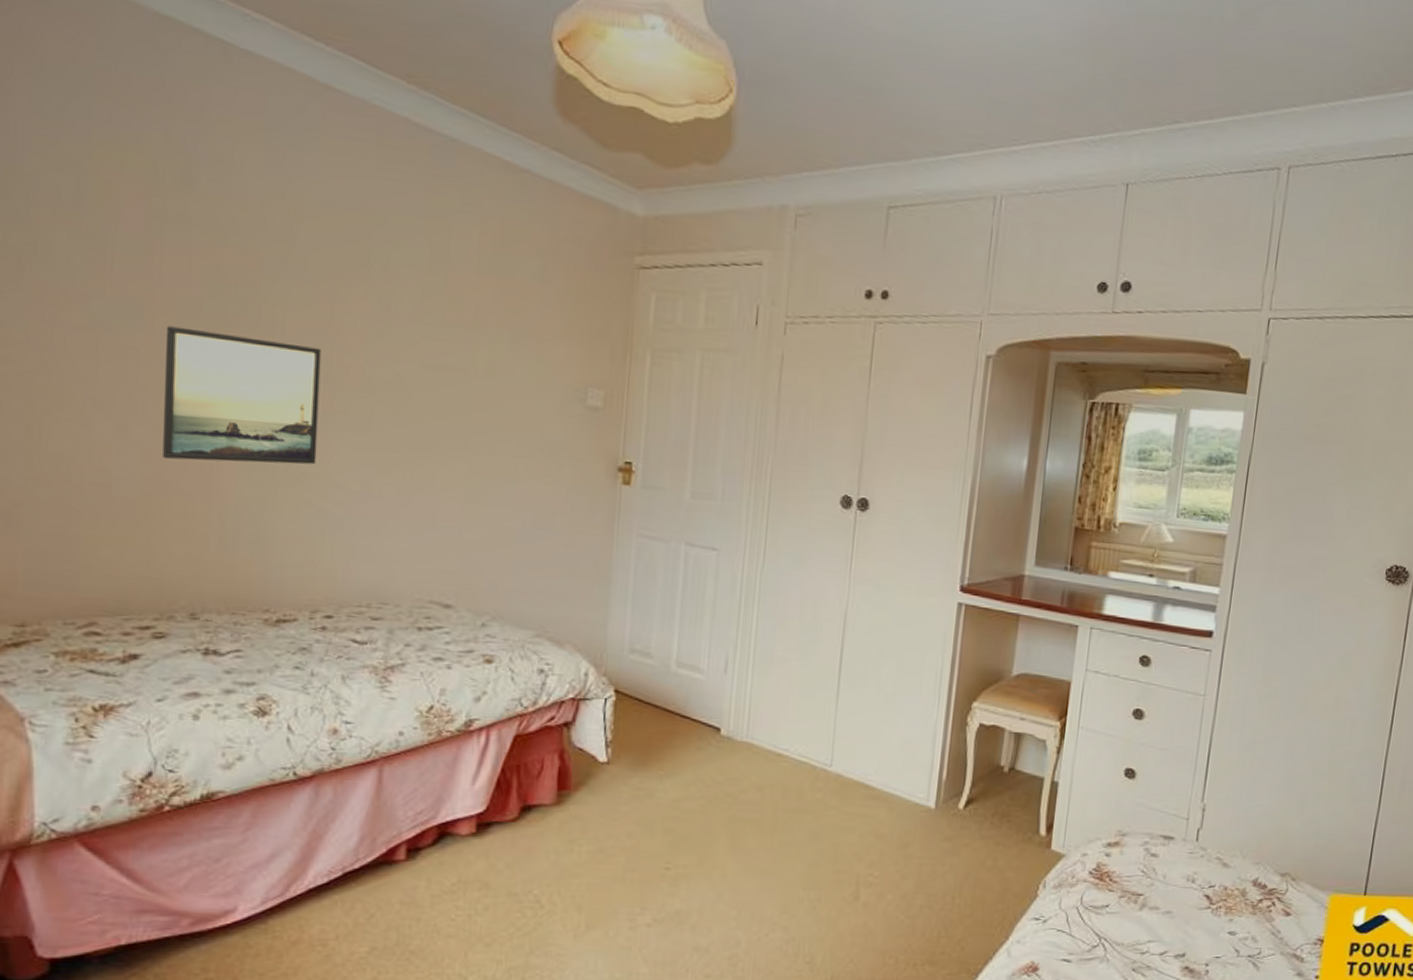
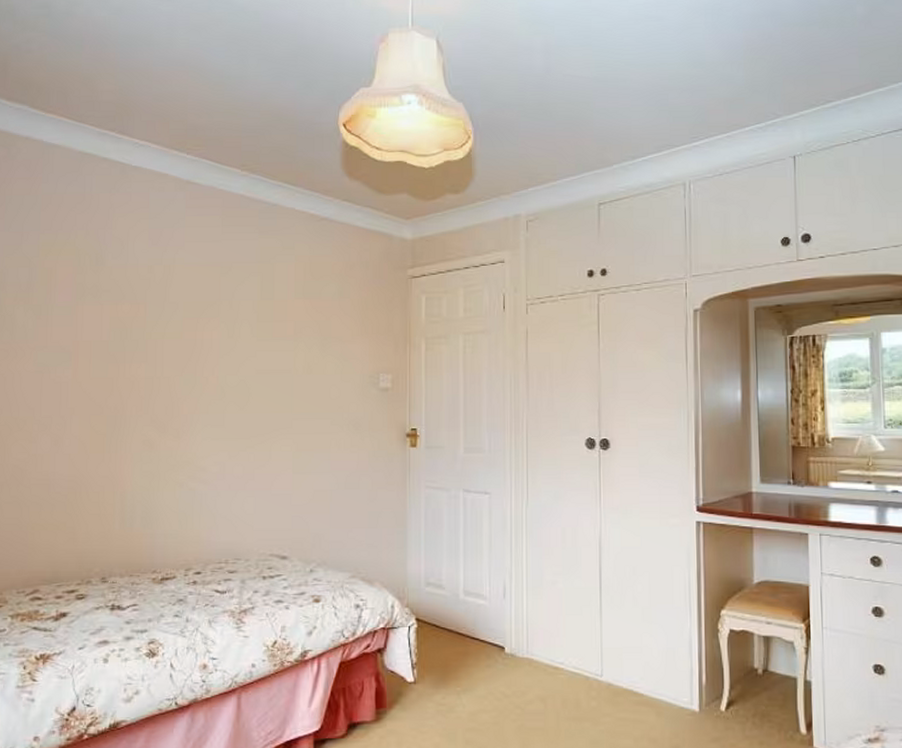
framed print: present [163,326,322,465] -> none [83,364,189,461]

